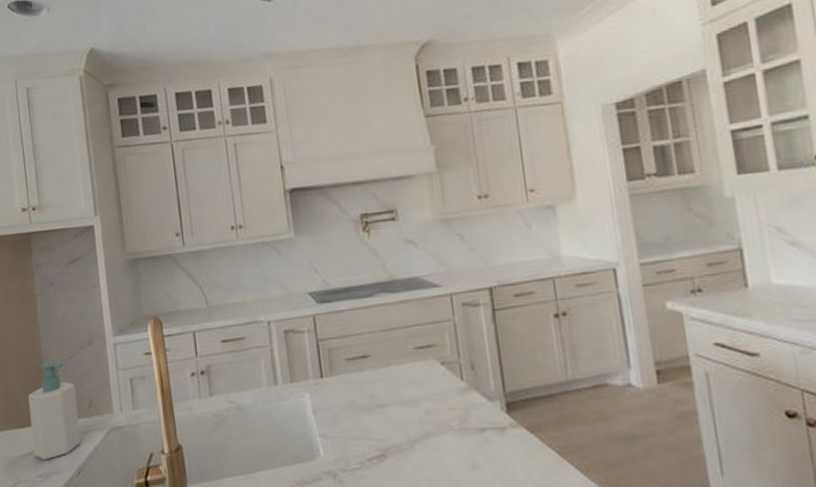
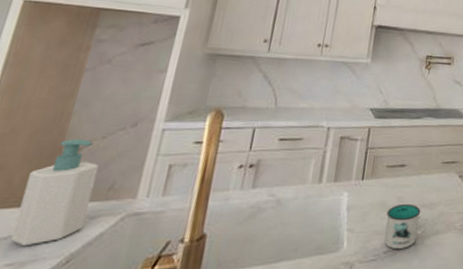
mug: none [360,401,414,455] -> present [384,203,429,249]

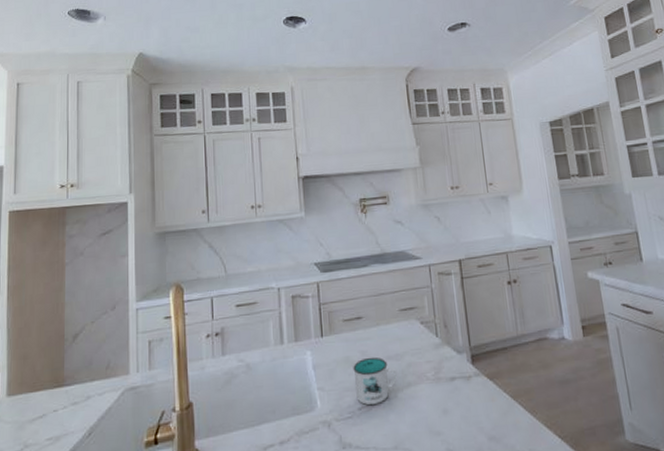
soap bottle: present [10,138,99,247] -> none [45,325,95,423]

